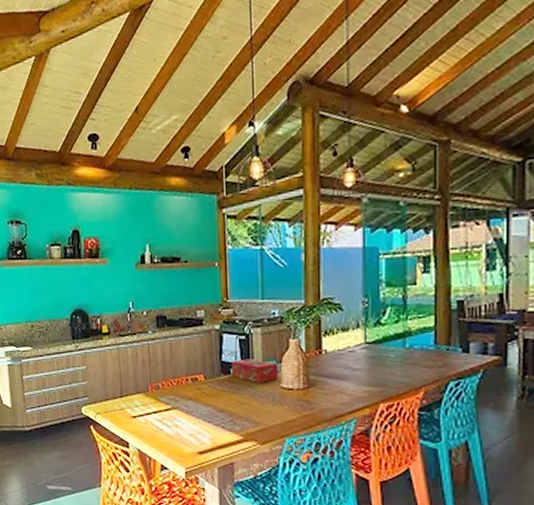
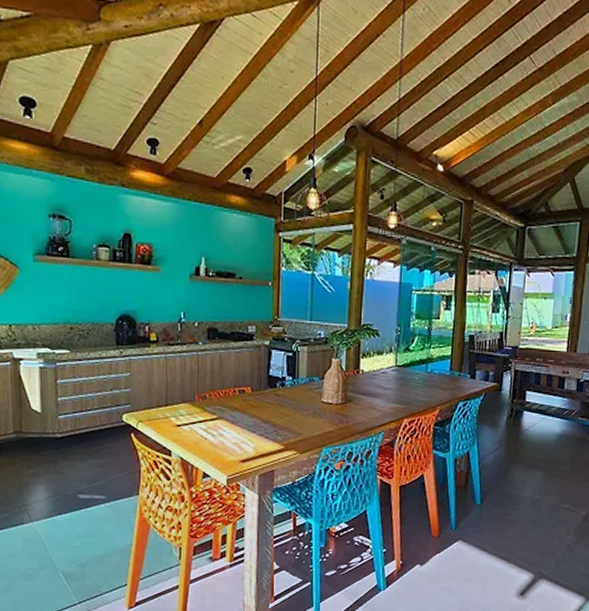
tissue box: present [232,359,279,383] -> none [278,374,321,397]

